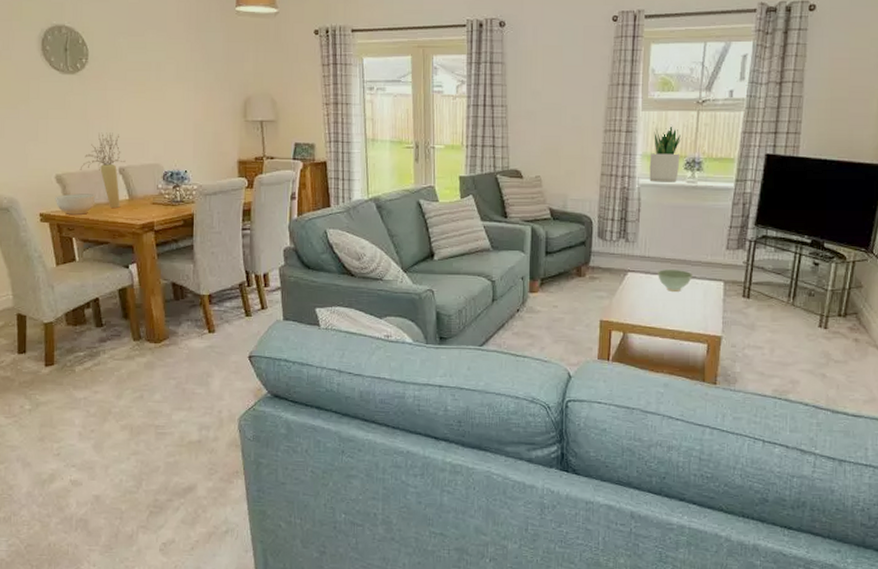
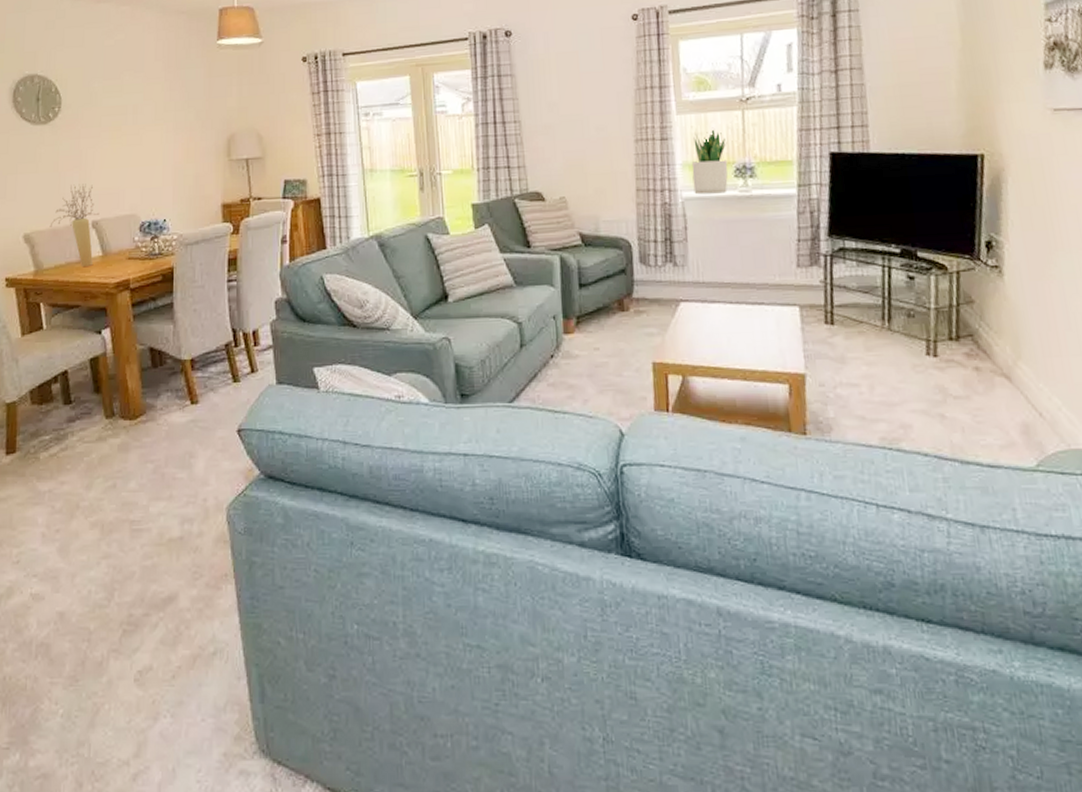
bowl: present [55,193,95,216] -> none [22,252,65,278]
bowl: present [658,270,692,292] -> none [716,295,760,322]

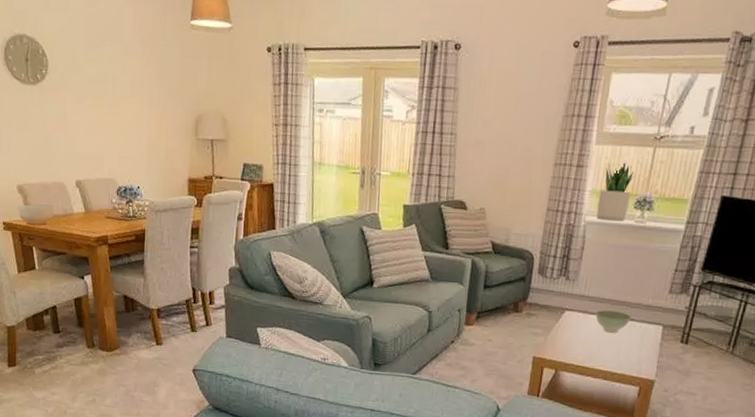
bowl: none [22,252,65,278] -> present [16,204,53,226]
flower arrangement: present [49,183,100,268] -> none [39,145,82,221]
bowl: none [716,295,760,322] -> present [595,310,631,333]

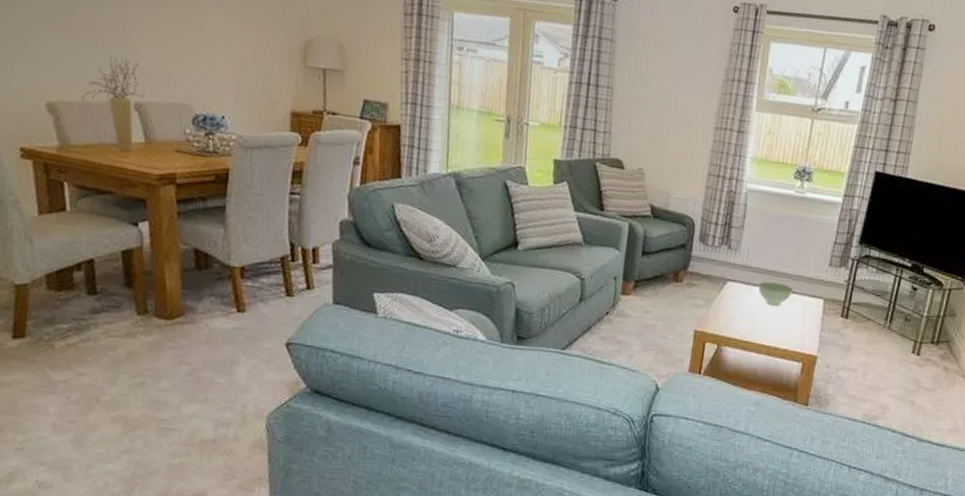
bowl: present [16,204,53,226] -> none [43,127,99,155]
flower arrangement: none [39,145,82,221] -> present [80,56,145,152]
planter: present [596,160,635,222] -> none [757,129,794,191]

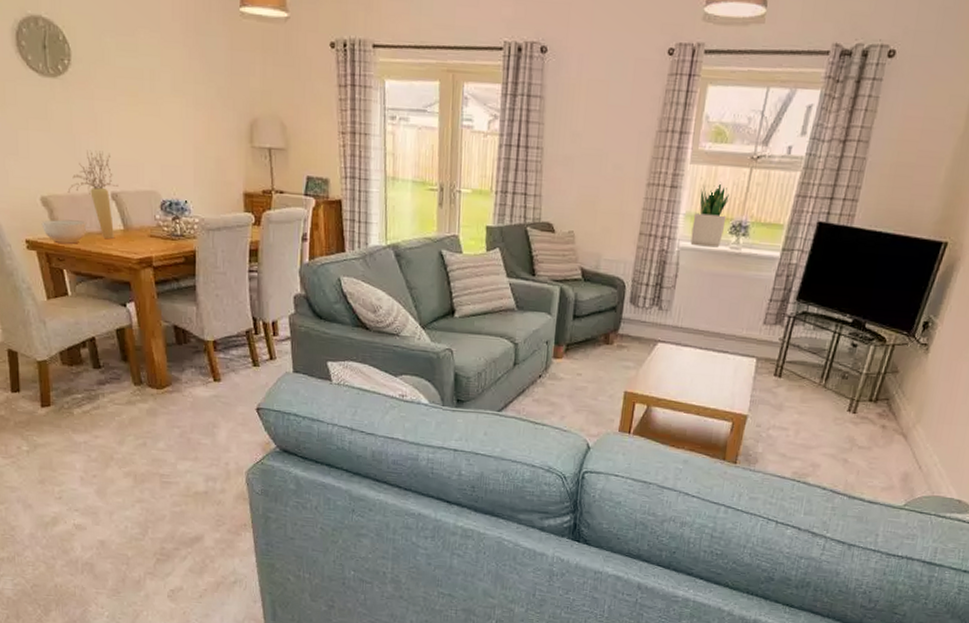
bowl: none [43,127,99,155] -> present [41,219,86,245]
planter: none [757,129,794,191] -> present [690,181,730,248]
bowl: present [758,281,793,306] -> none [689,342,725,366]

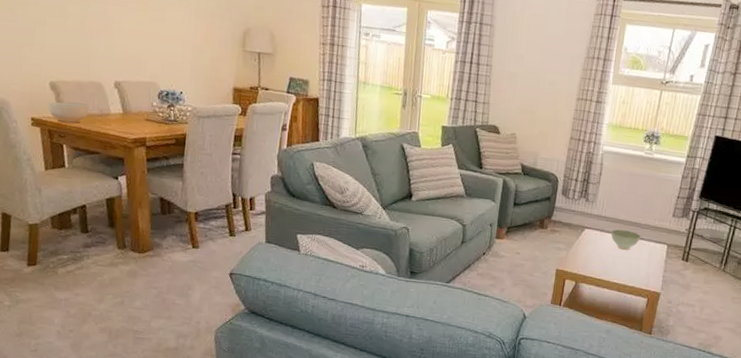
flower arrangement: present [67,150,119,240] -> none [75,45,122,121]
bowl: none [689,342,725,366] -> present [611,229,641,250]
planter: present [690,181,730,248] -> none [612,100,645,153]

